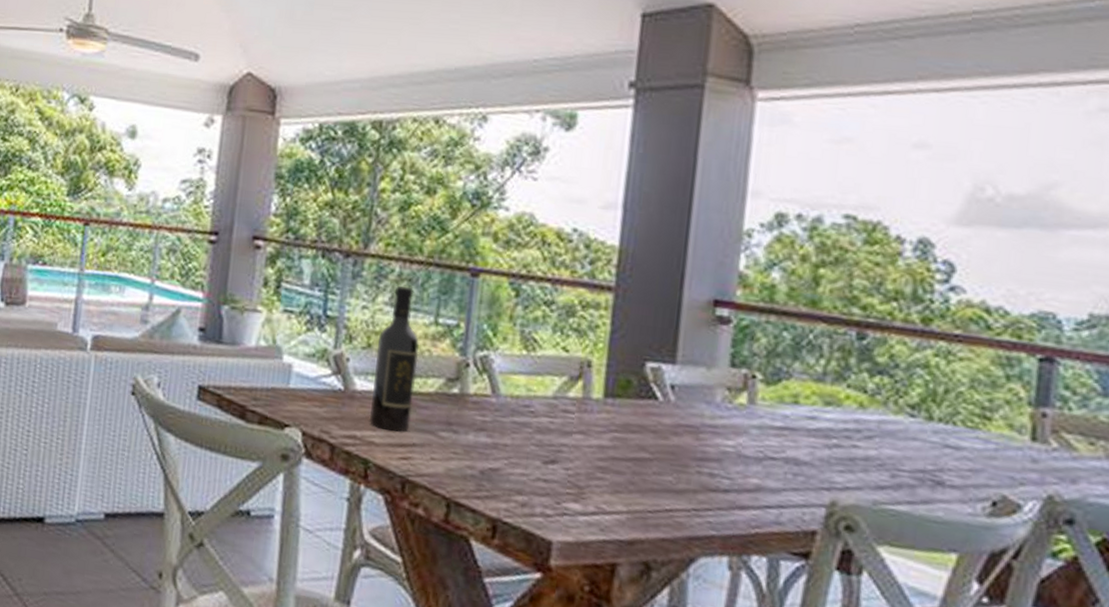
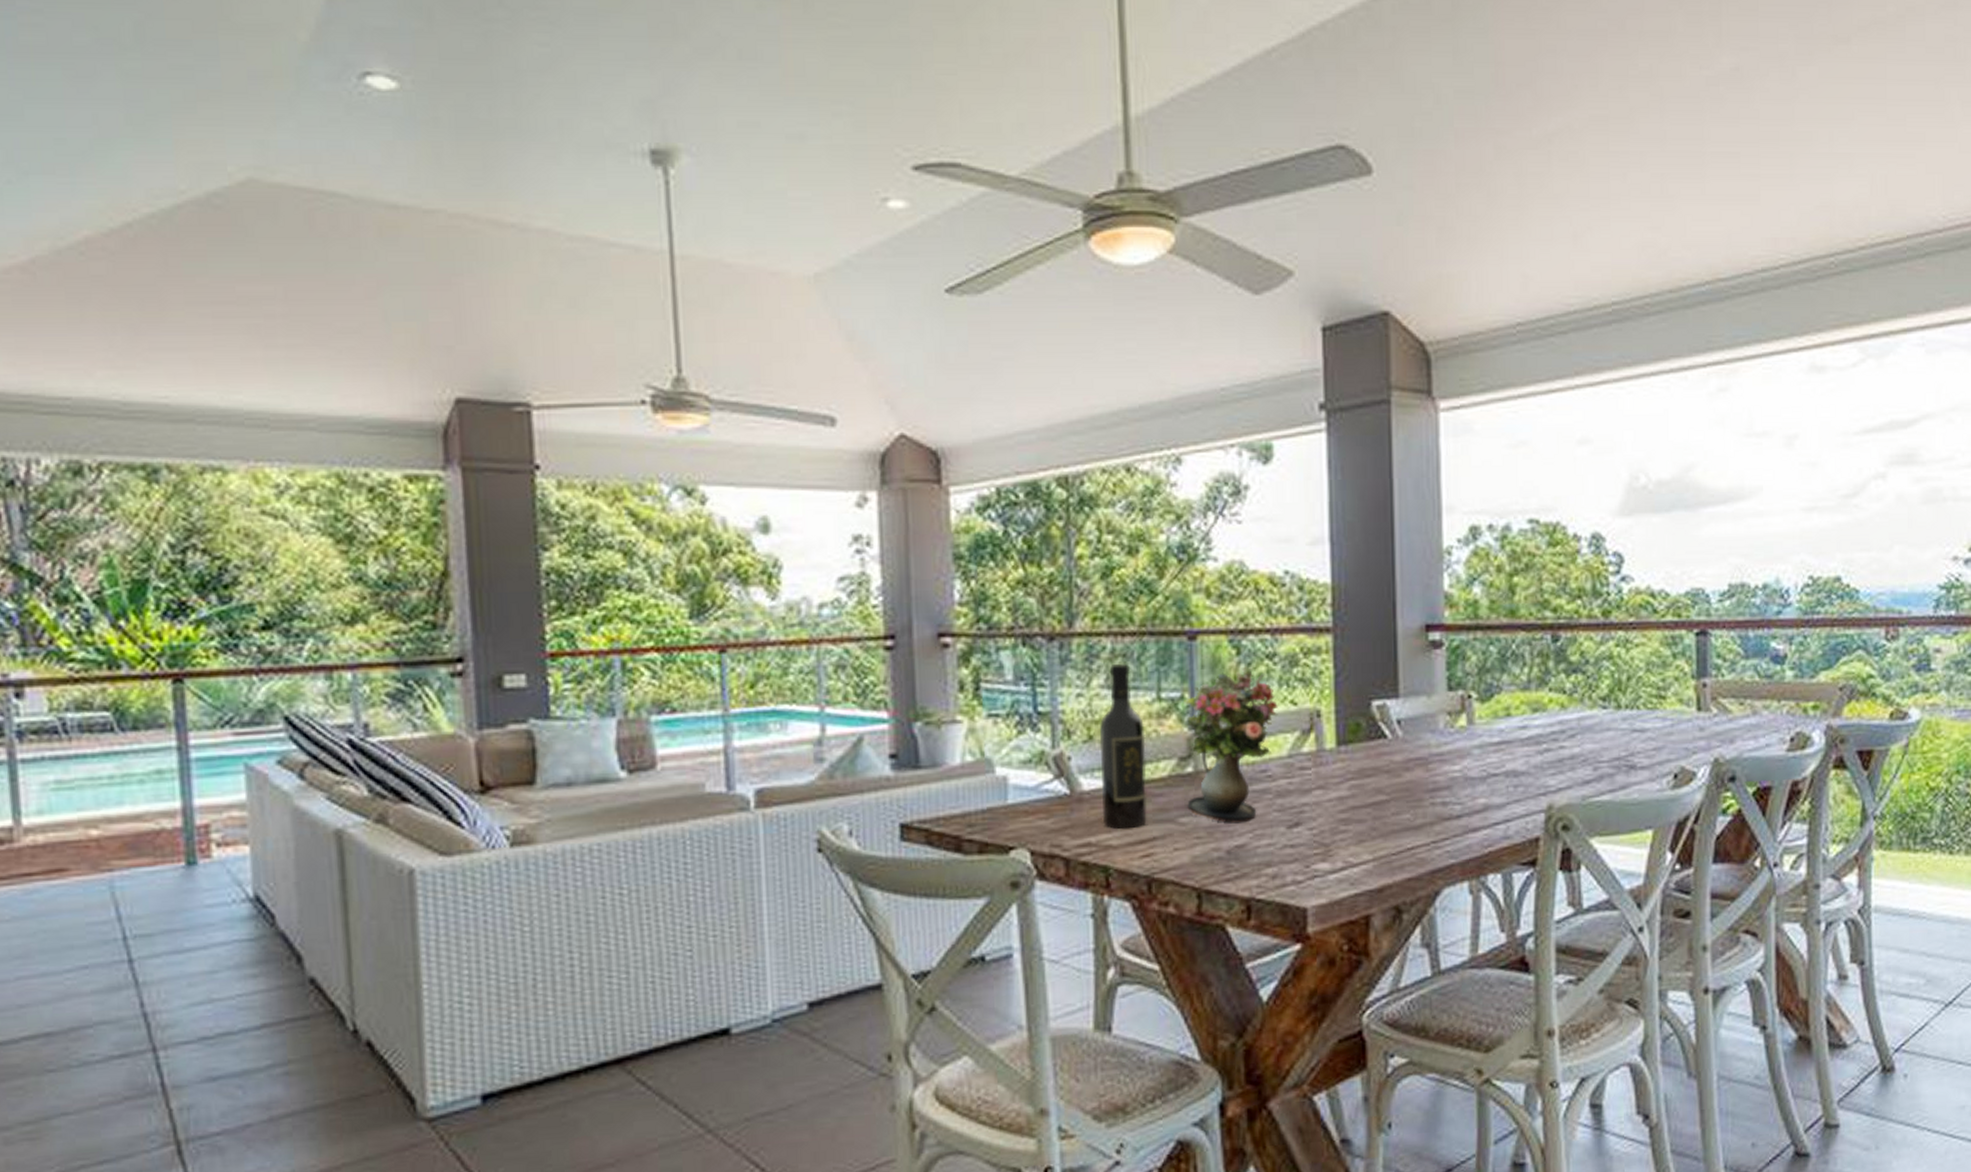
bouquet: none [448,307,549,449] -> present [1184,665,1278,822]

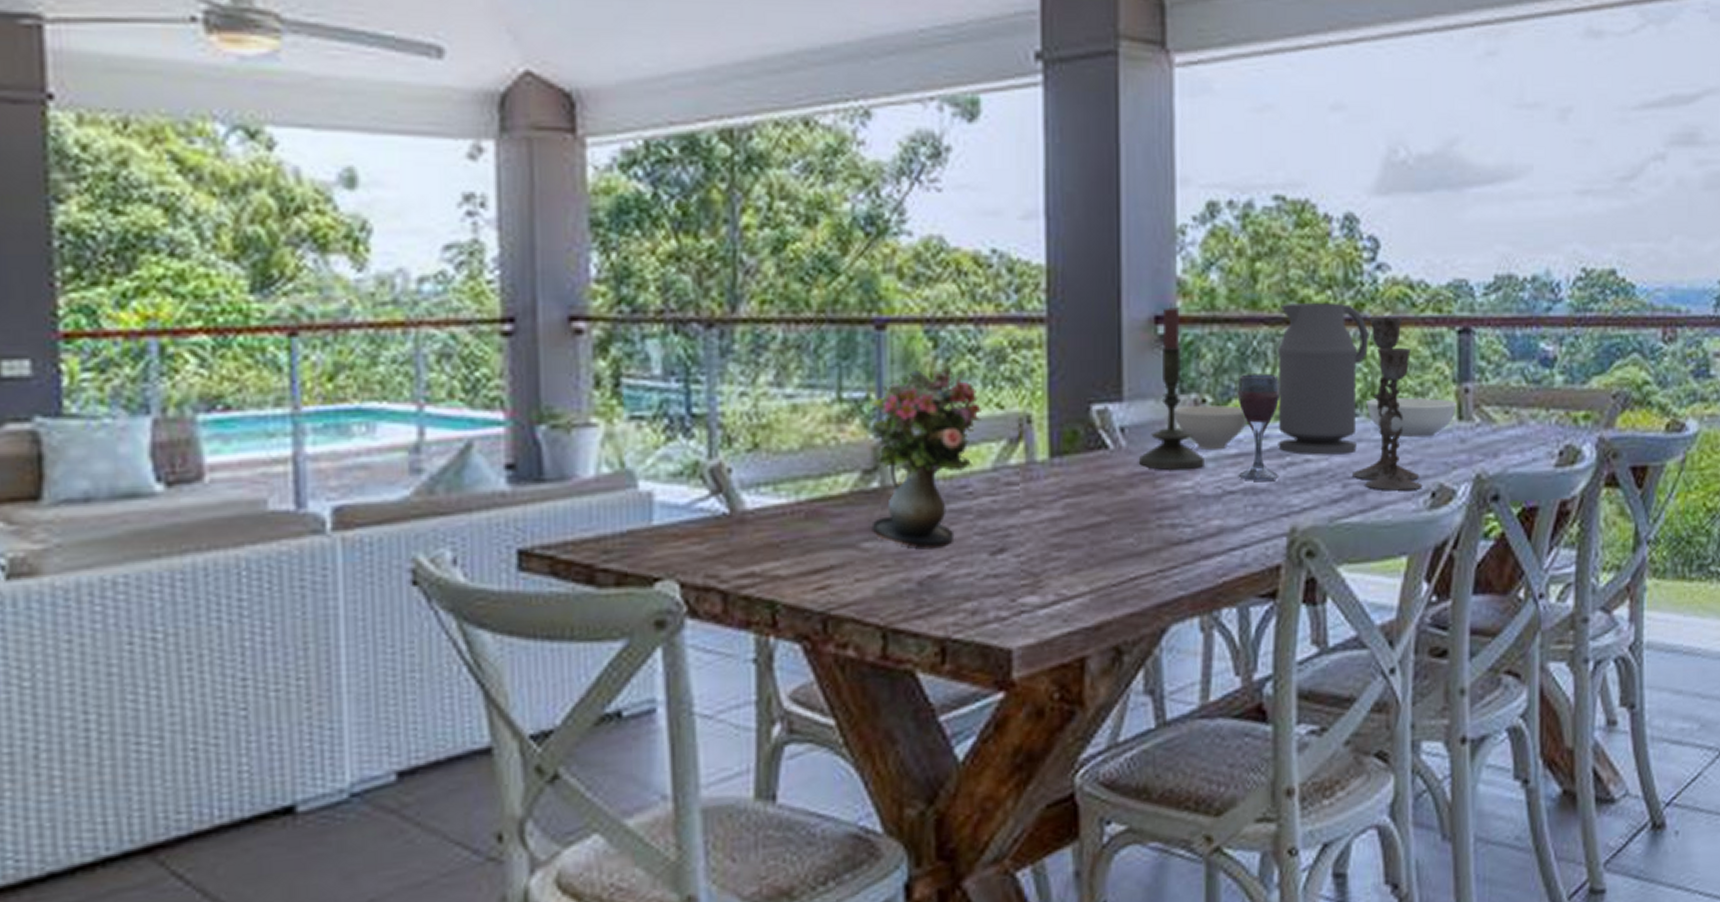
wine bottle: present [1100,664,1147,829] -> none [768,357,823,556]
candle: none [1414,613,1471,756] -> present [1139,303,1204,470]
bowl: none [1443,700,1508,739] -> present [1173,405,1248,451]
cup: none [1499,672,1537,765] -> present [1237,373,1281,481]
water jug: none [1534,610,1616,742] -> present [1277,302,1369,455]
candlestick: none [1601,622,1666,773] -> present [1351,317,1423,491]
bowl: none [1614,692,1696,727] -> present [1366,397,1457,438]

